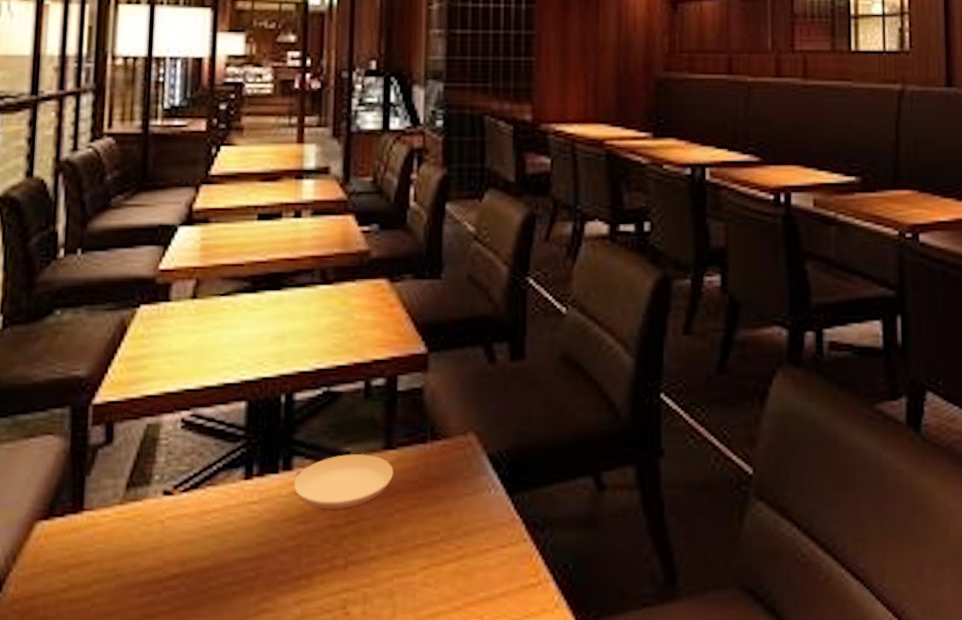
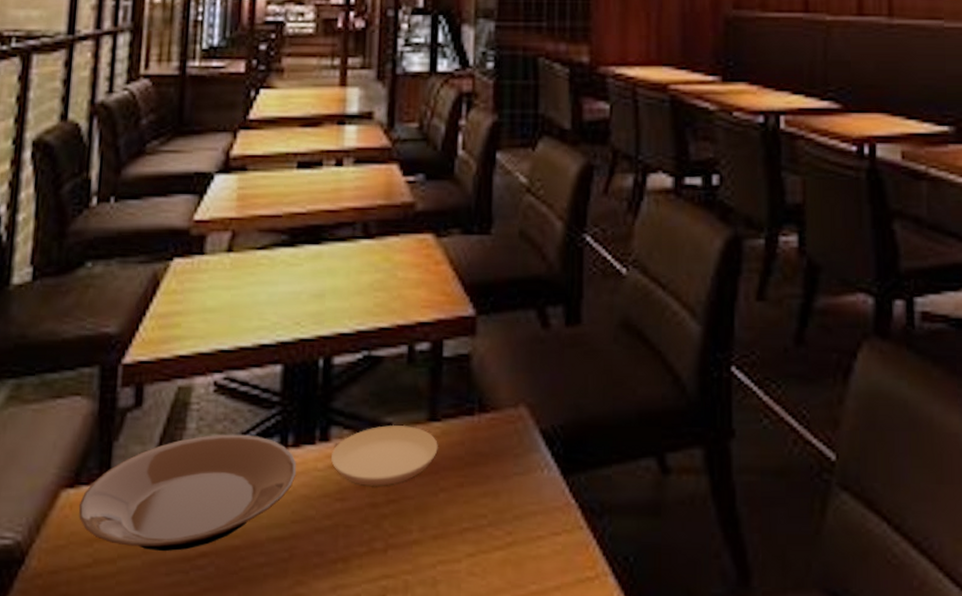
plate: none [53,466,262,574] -> present [78,434,297,551]

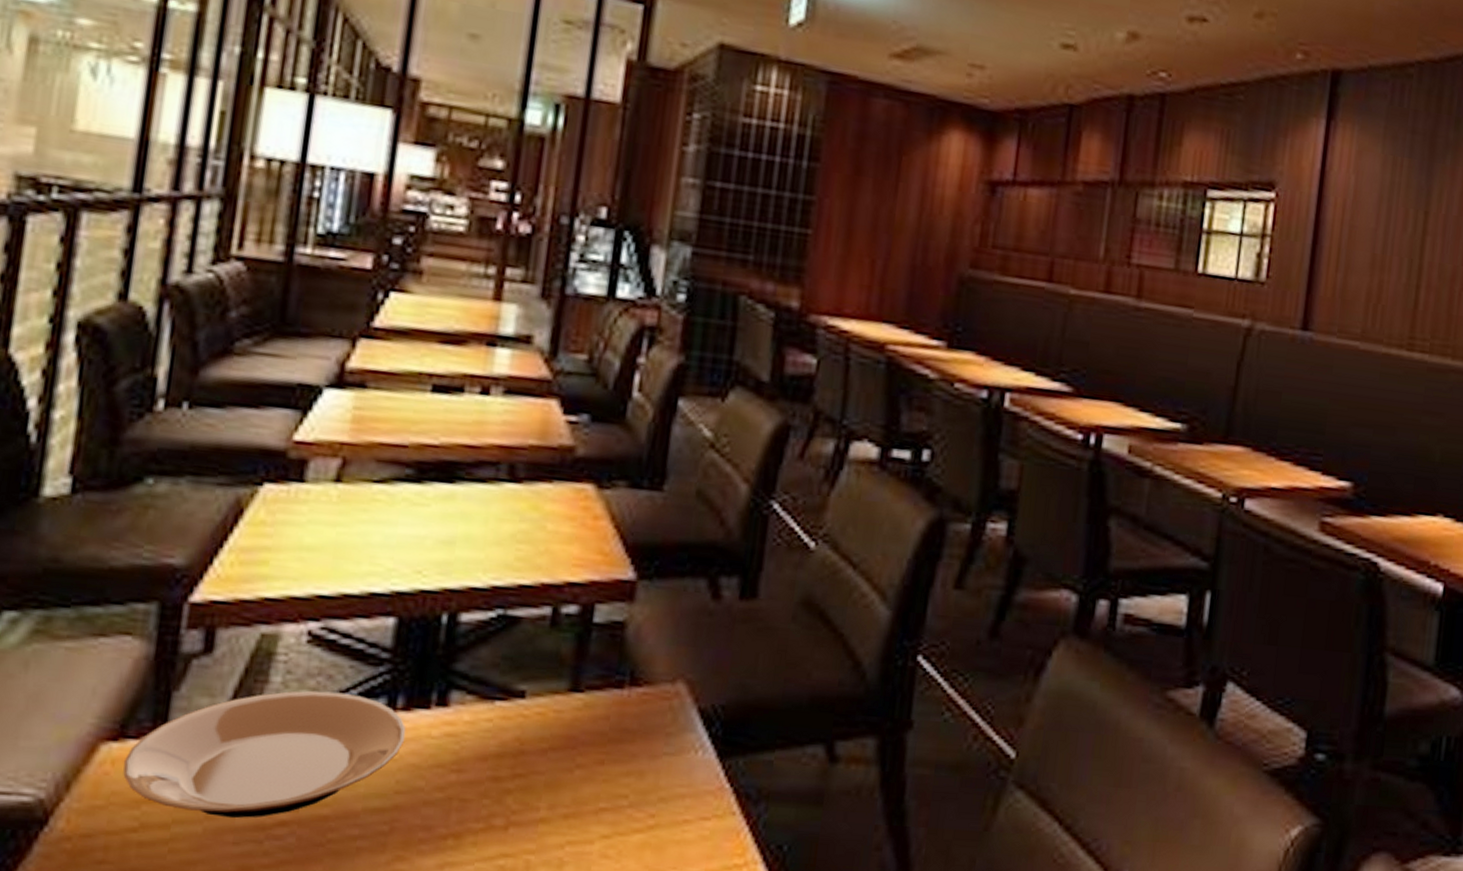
saucer: present [330,424,438,487] -> none [448,692,579,760]

